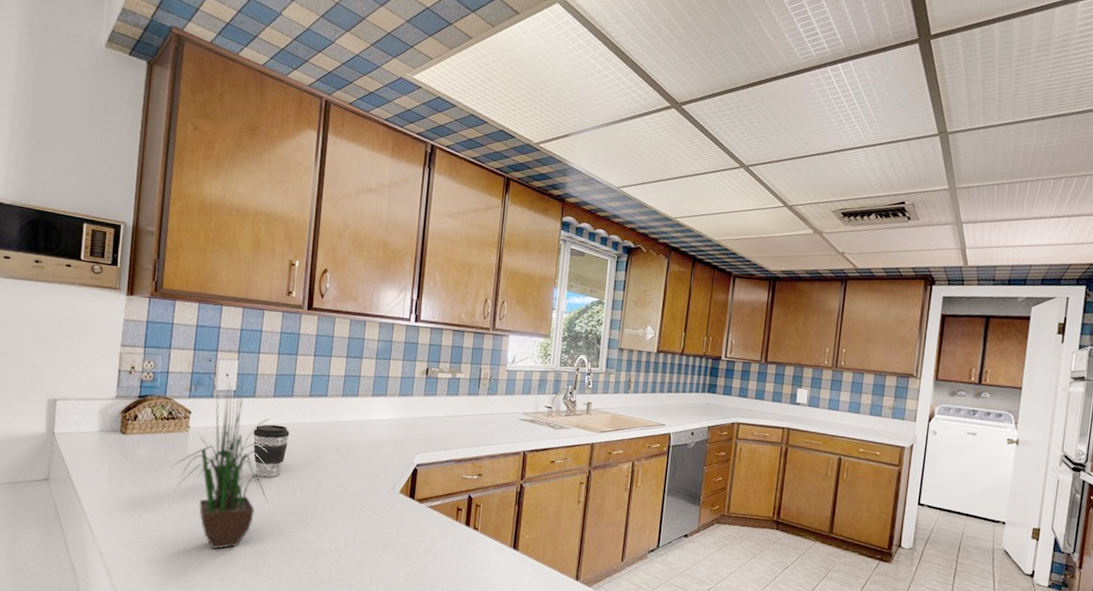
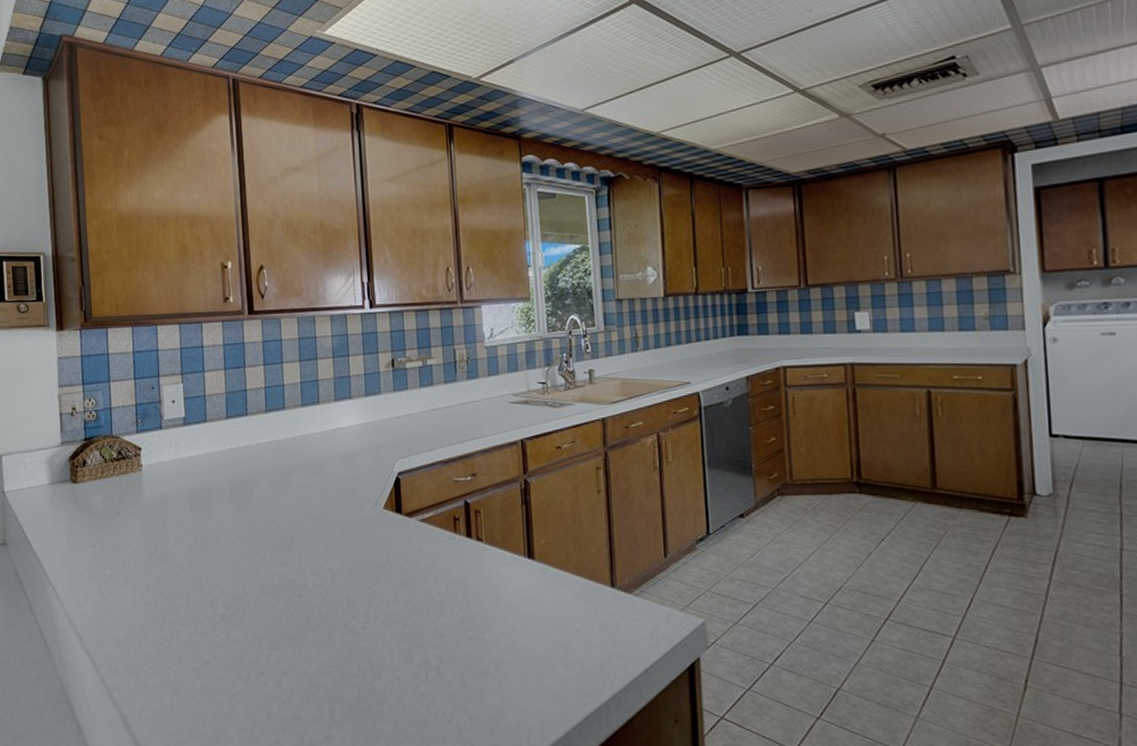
potted plant: present [169,370,271,550] -> none [127,393,239,600]
coffee cup: present [253,424,290,478] -> none [210,449,250,511]

